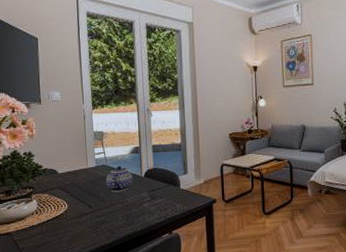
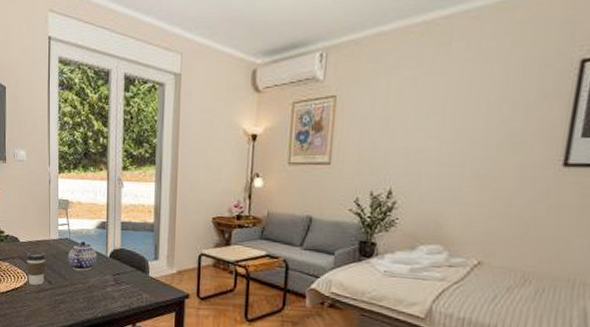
coffee cup: none [65,180,86,211] -> present [25,252,47,285]

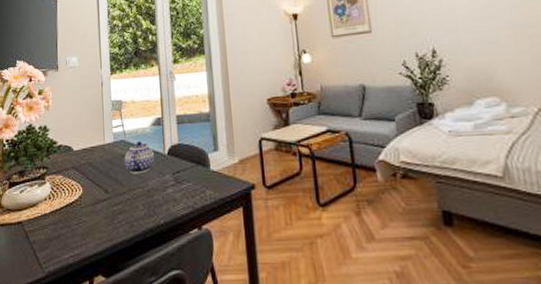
coffee cup: present [25,252,47,285] -> none [80,158,102,197]

